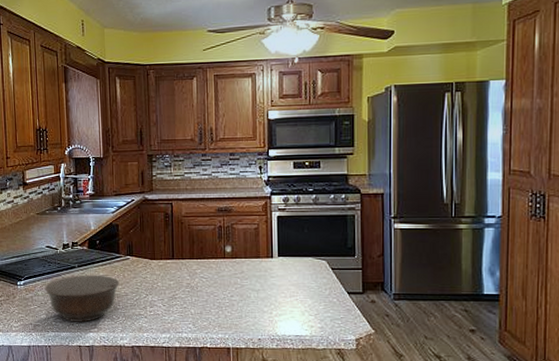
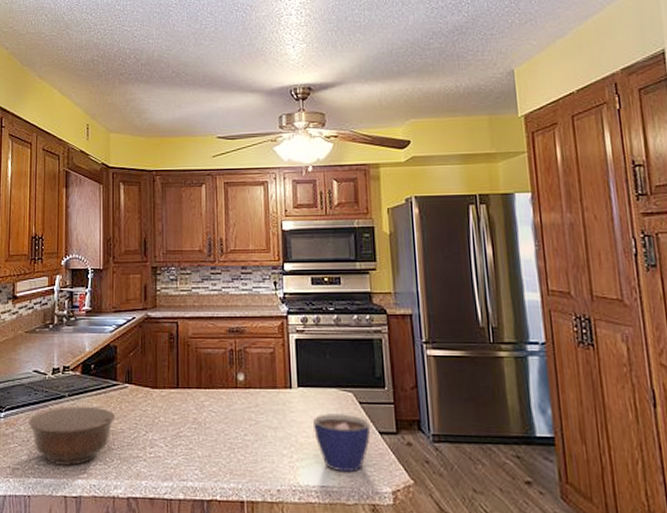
cup: none [291,278,341,325] -> present [313,413,371,473]

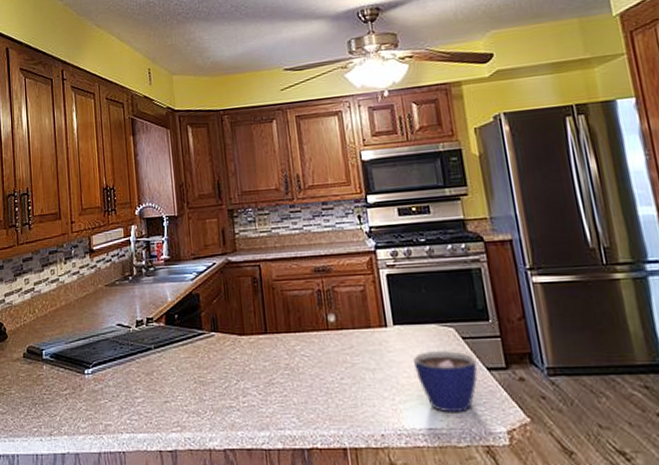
bowl: present [28,406,116,466] -> none [116,357,205,419]

